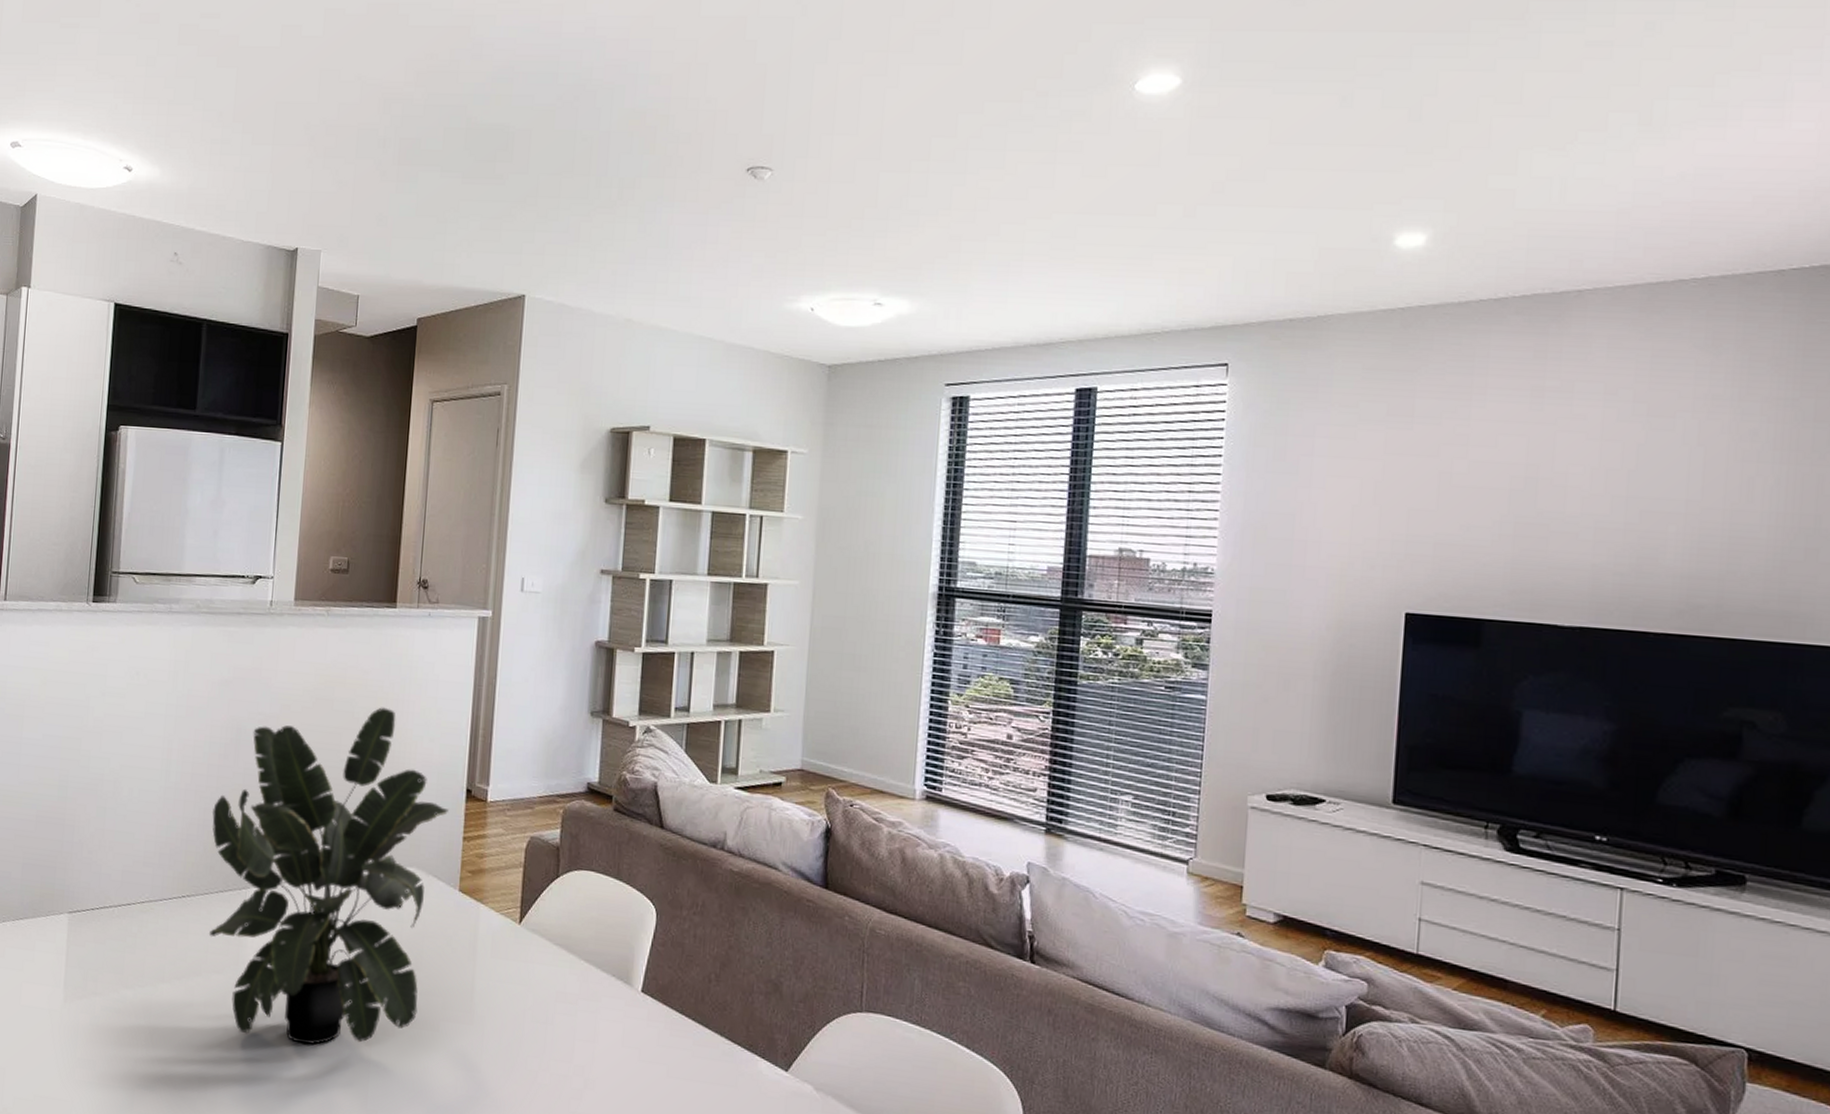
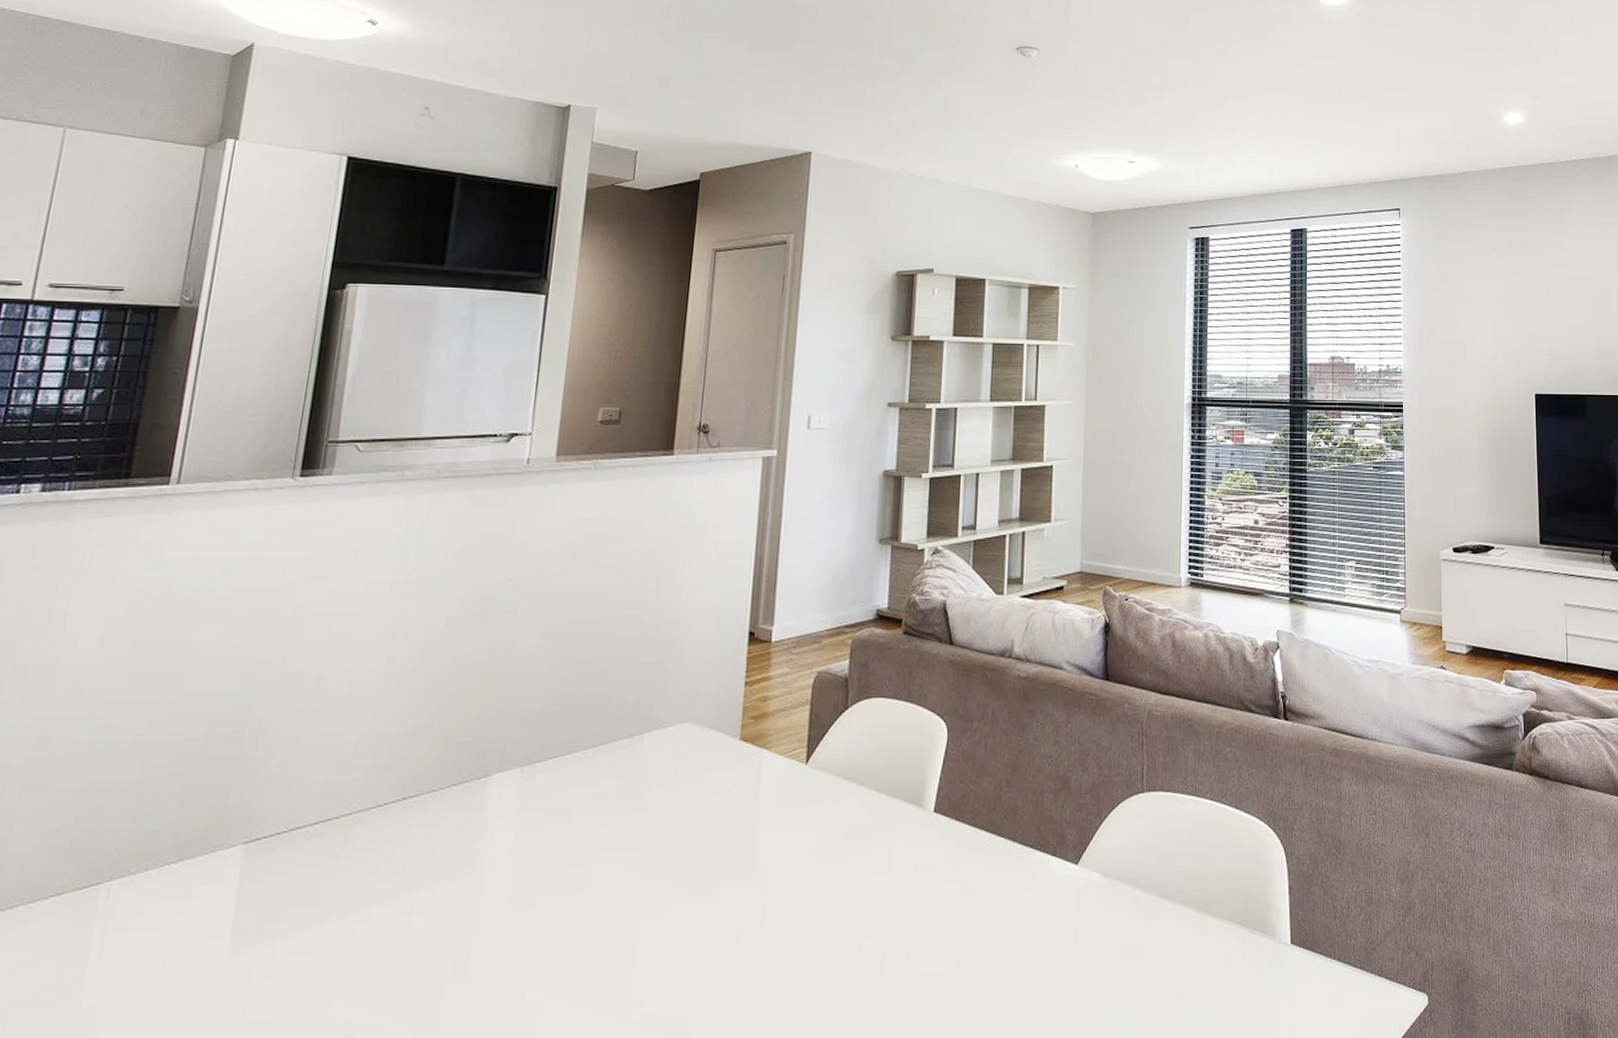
potted plant: present [208,707,448,1046] -> none [435,558,729,946]

